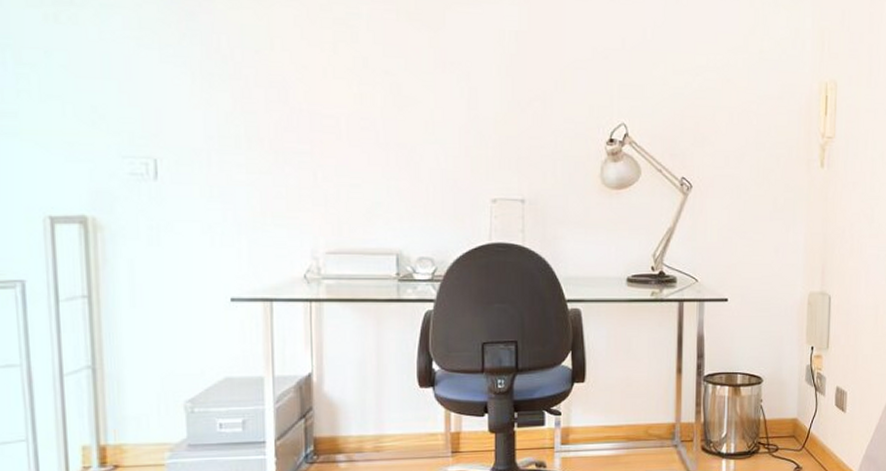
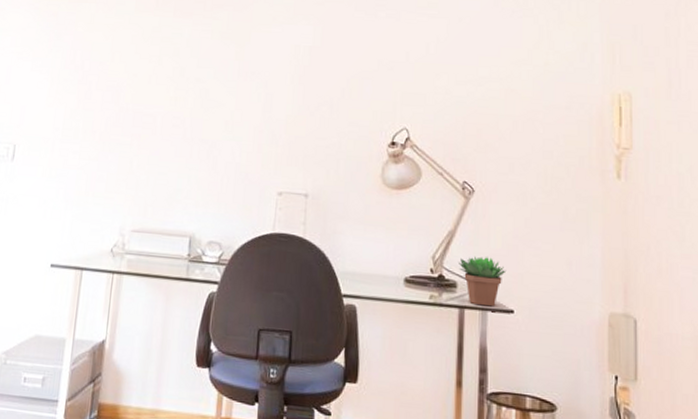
succulent plant: none [678,251,722,297] -> present [459,256,507,307]

